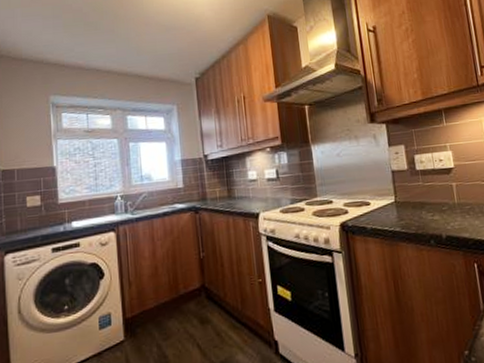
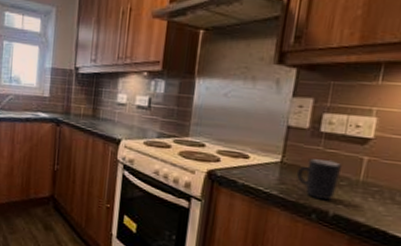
mug: none [409,192,442,226] -> present [296,158,343,201]

